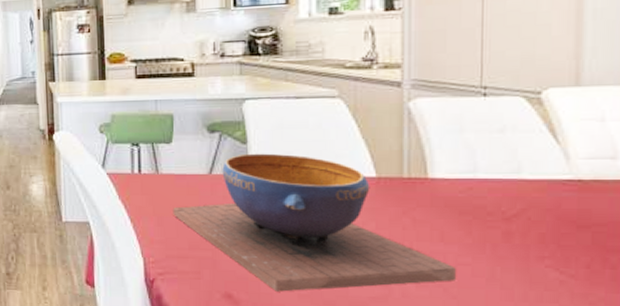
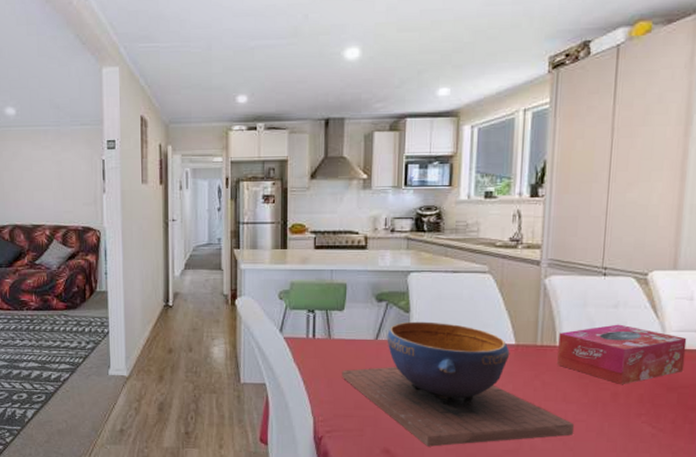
tissue box: none [430,151,600,223] -> present [557,324,687,385]

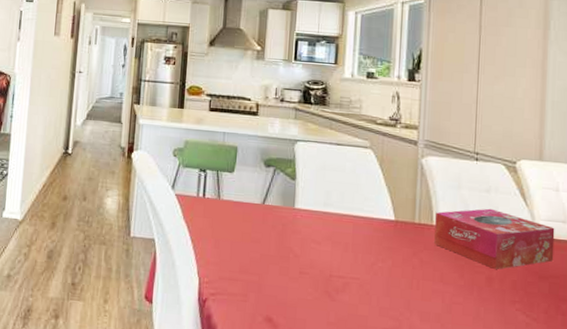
decorative bowl: present [342,321,574,447] -> none [229,189,451,319]

